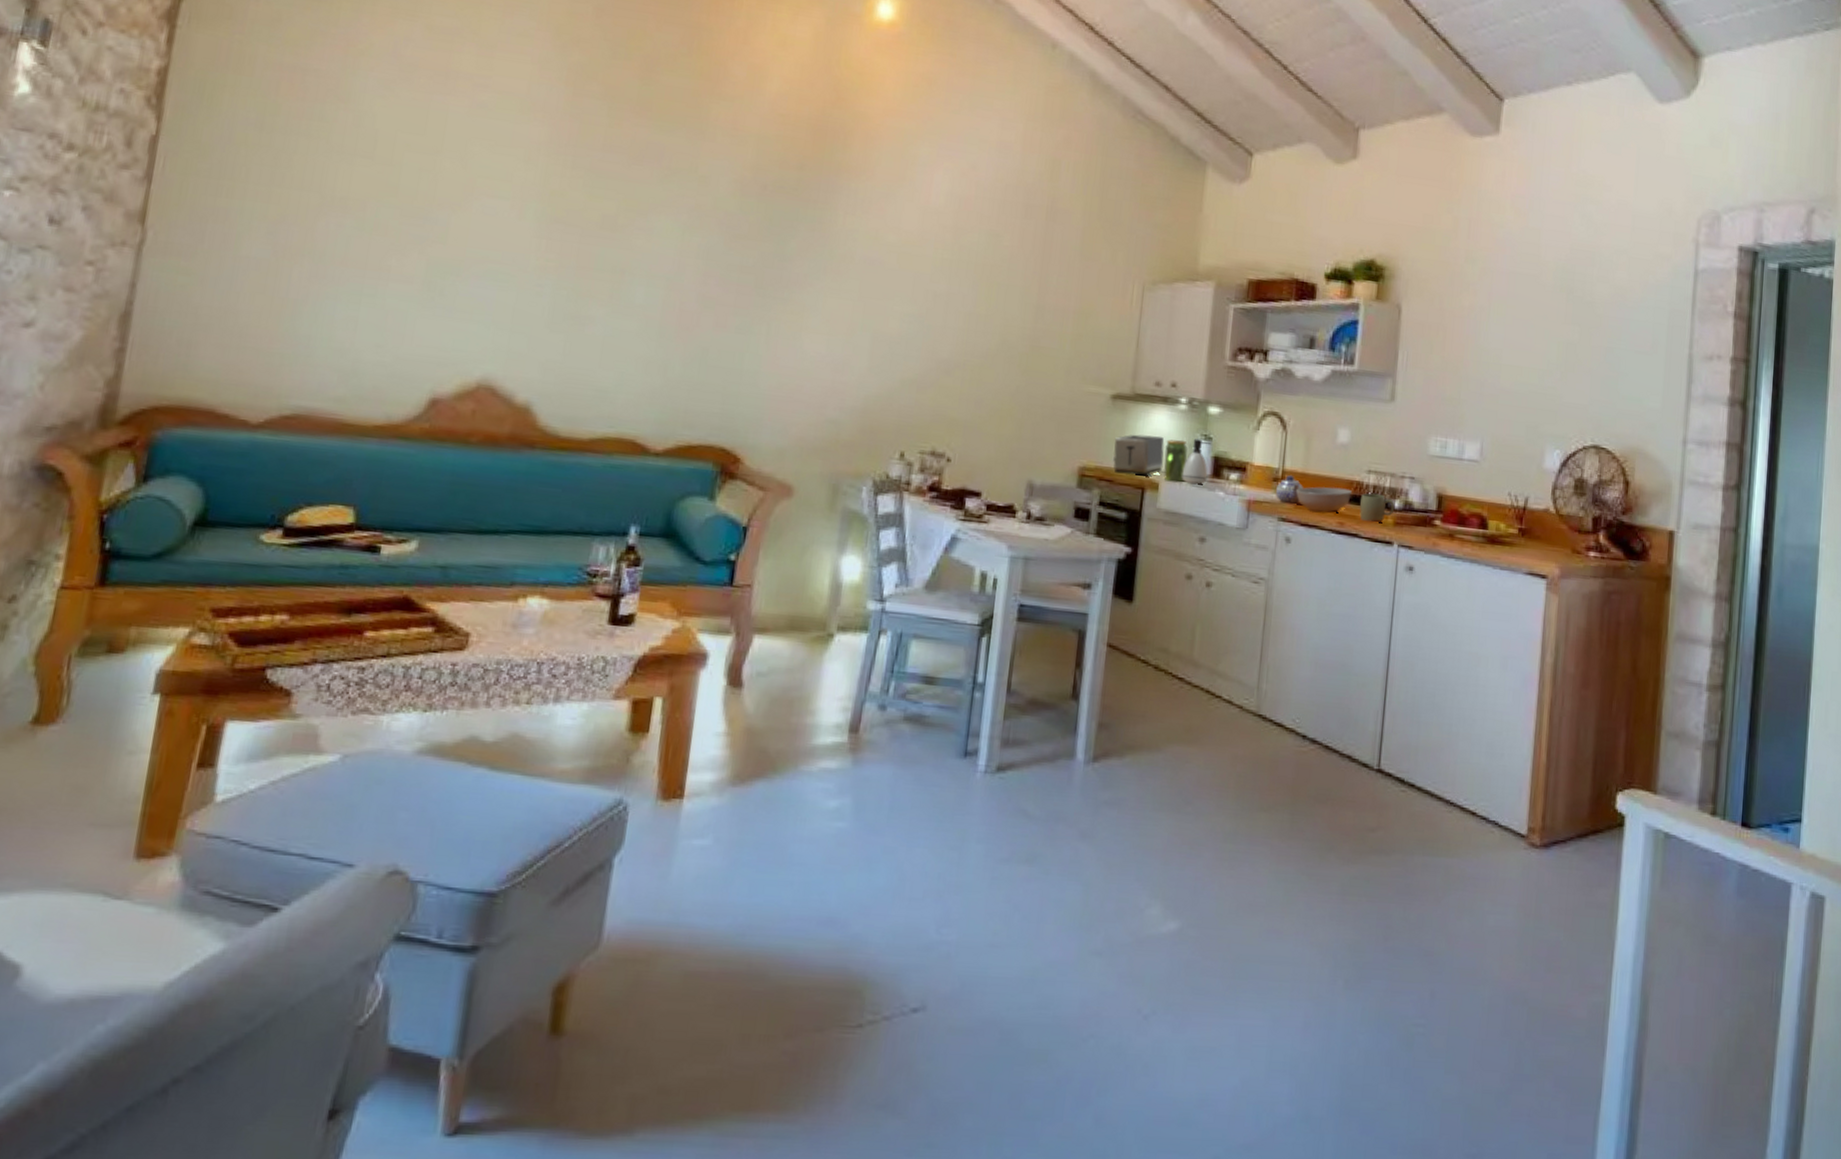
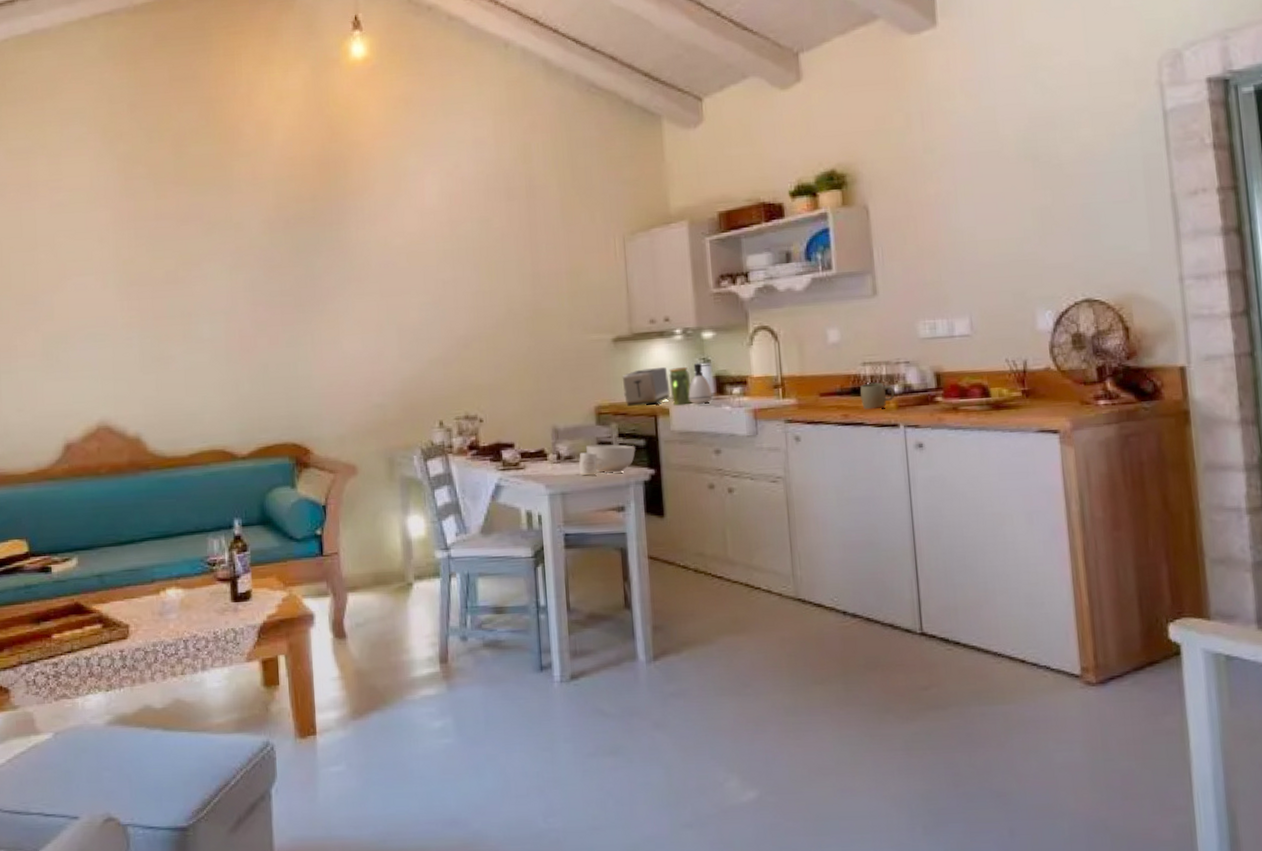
mug: none [1049,515,1079,544] -> present [579,452,605,476]
bowl: none [1061,508,1116,545] -> present [586,444,636,473]
teapot: present [1275,474,1303,505] -> none [777,379,803,407]
bowl: present [1295,487,1352,514] -> none [796,383,851,411]

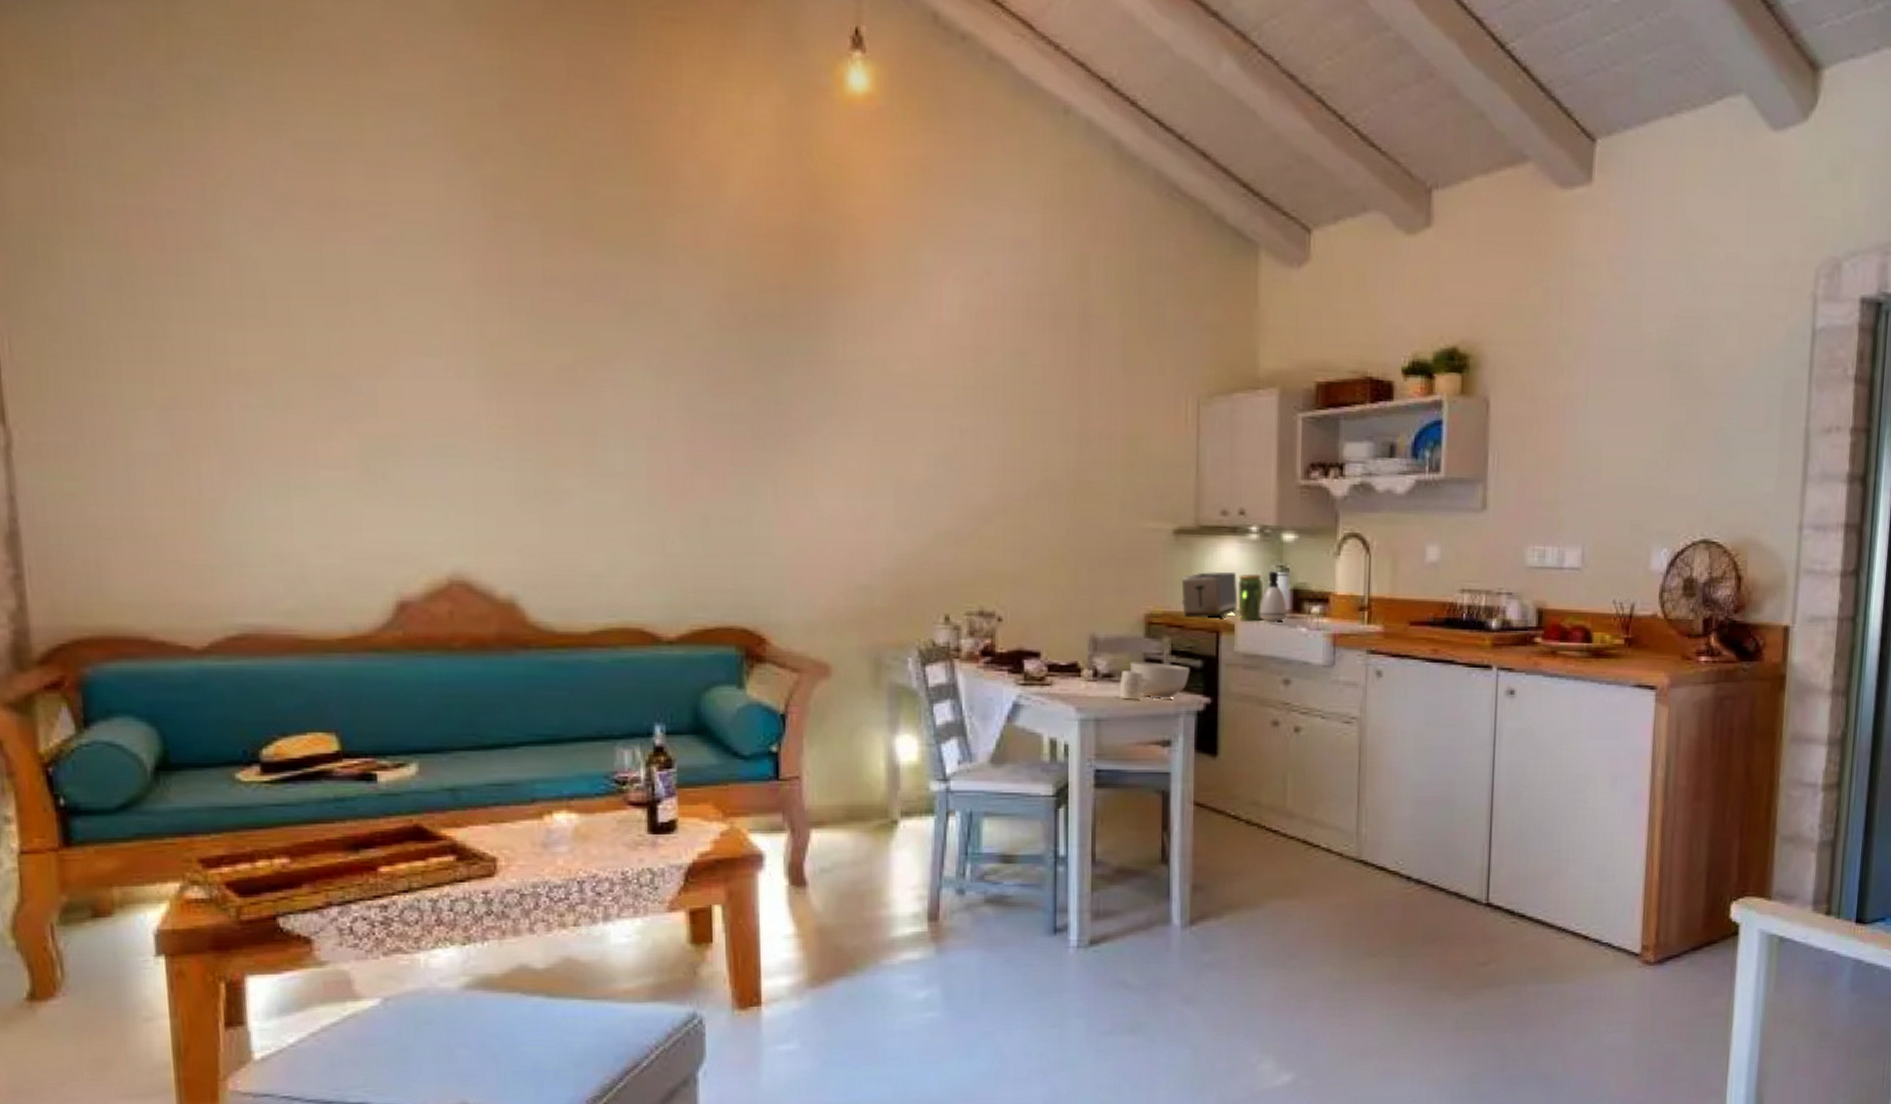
mug: present [860,382,895,410] -> none [1454,614,1492,646]

